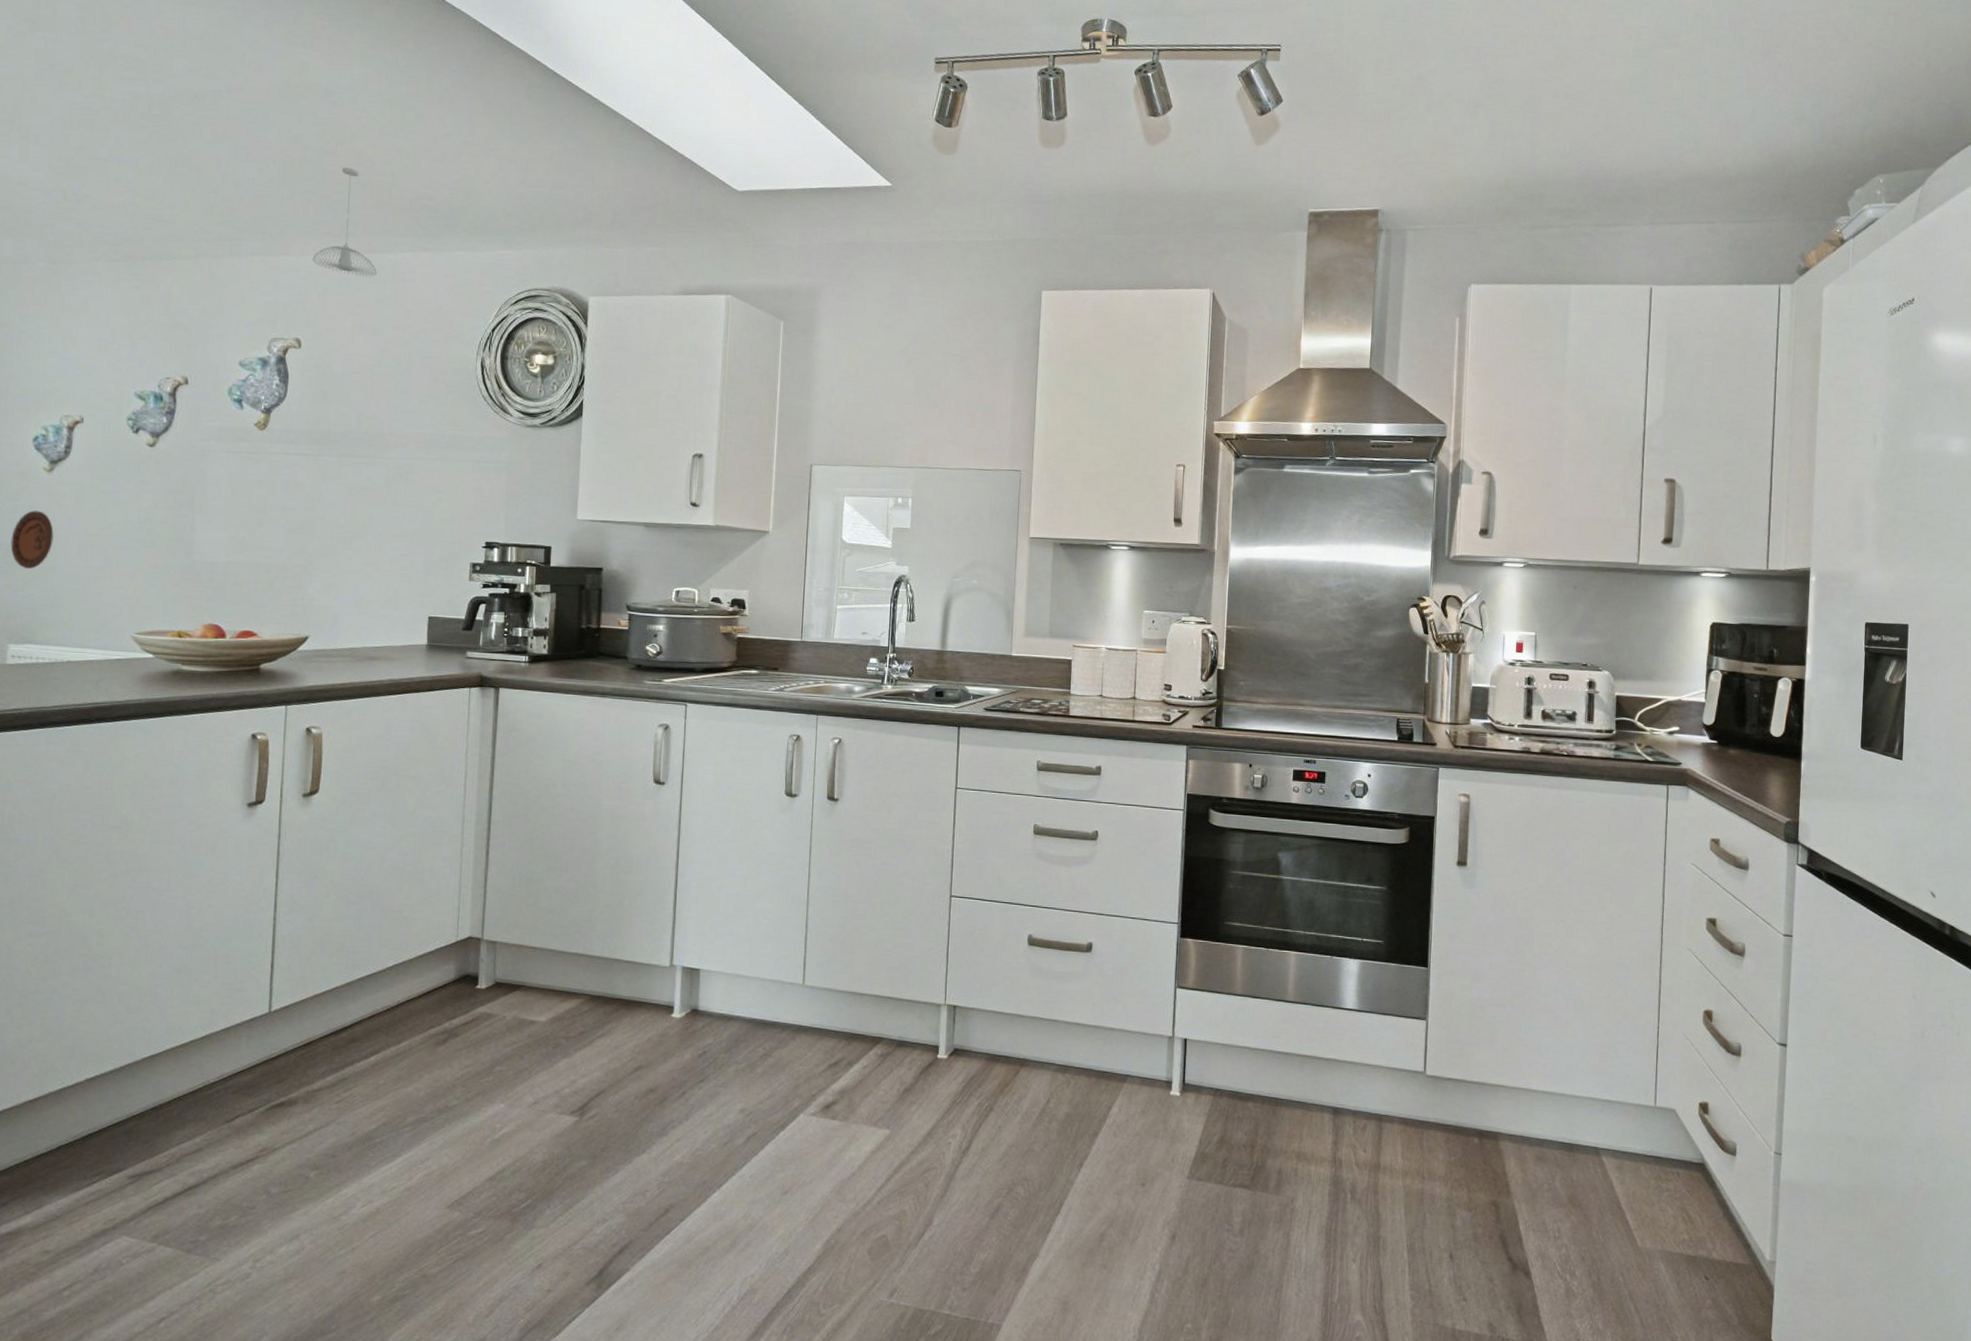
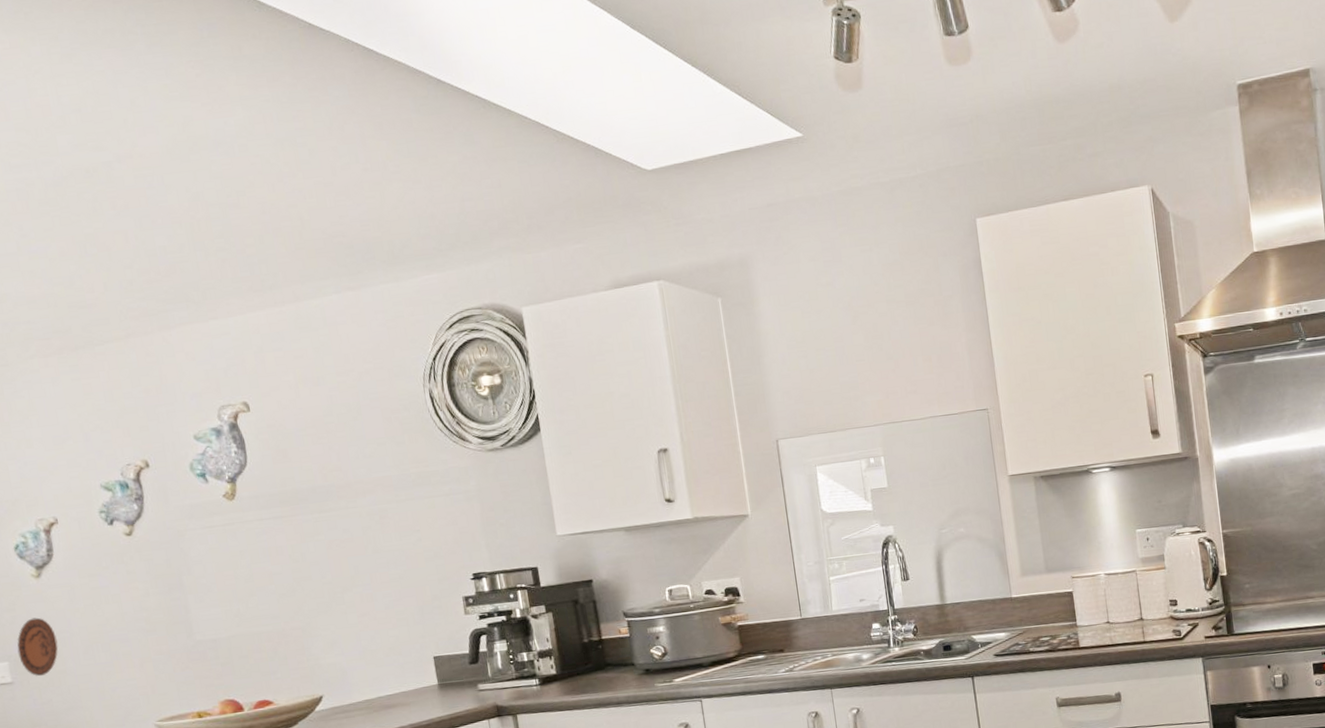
pendant light: present [312,167,377,277] -> none [240,217,308,328]

